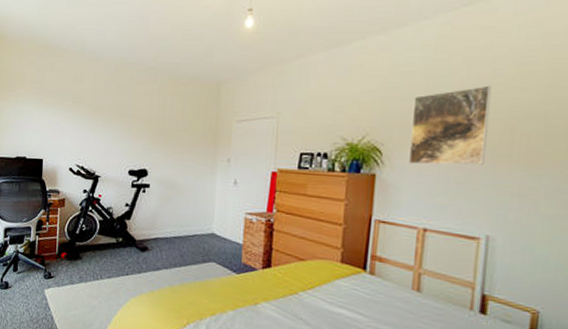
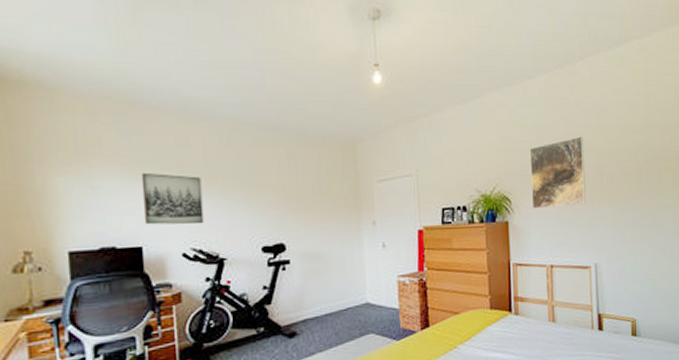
wall art: none [46,101,90,146] -> present [141,172,204,225]

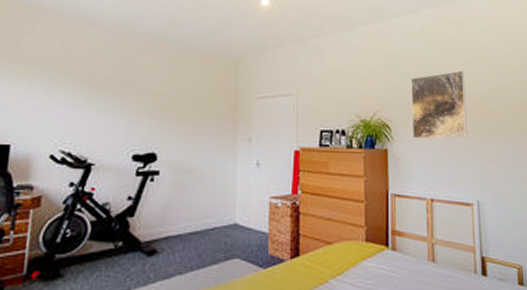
wall art: present [141,172,204,225] -> none [17,70,82,127]

